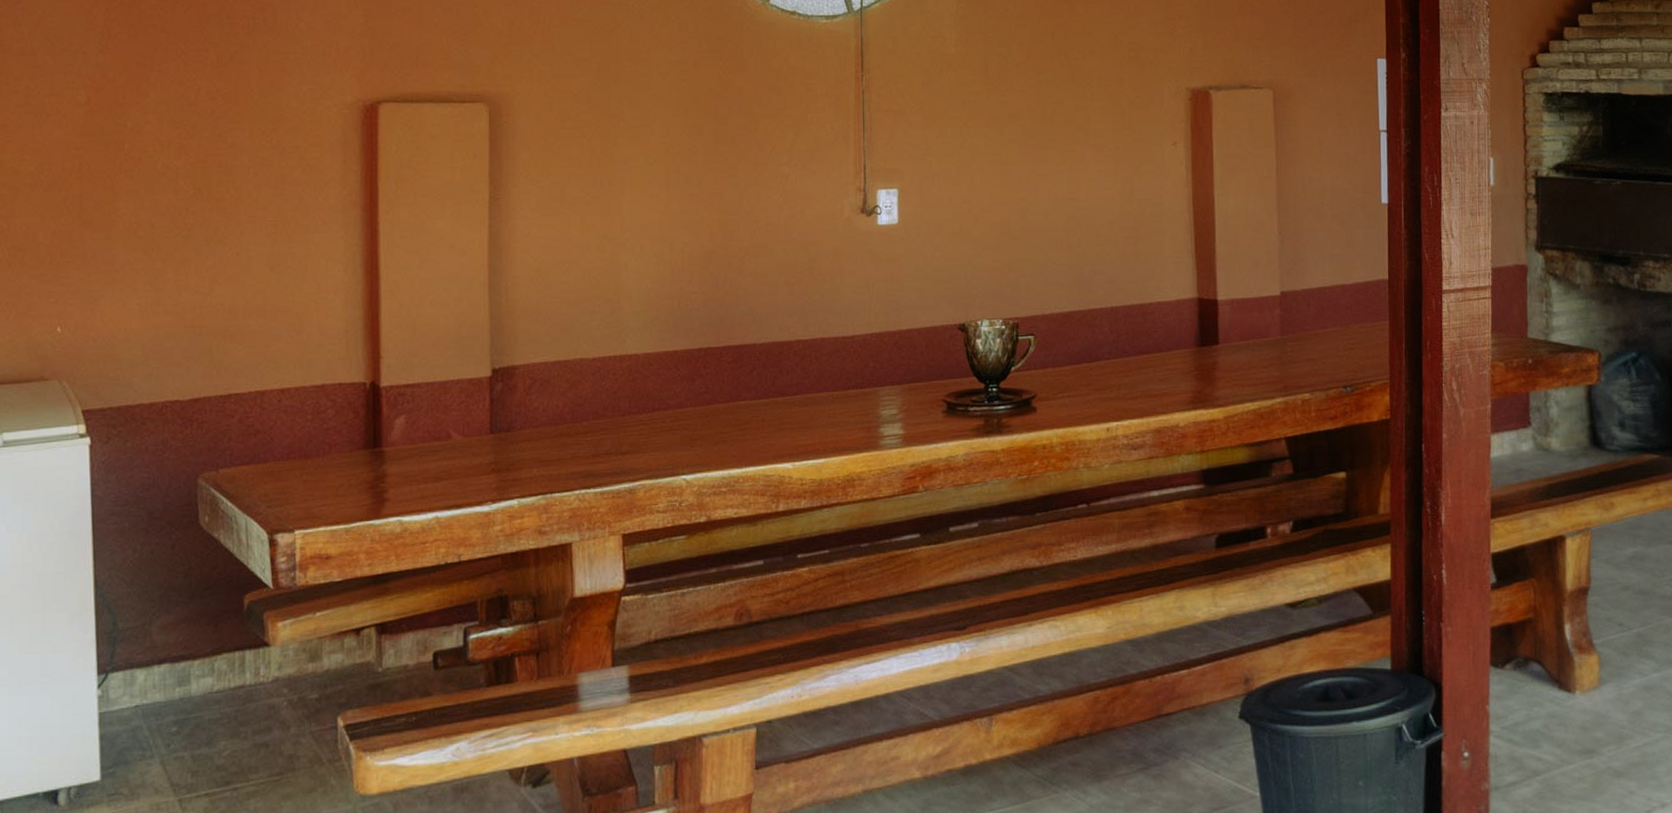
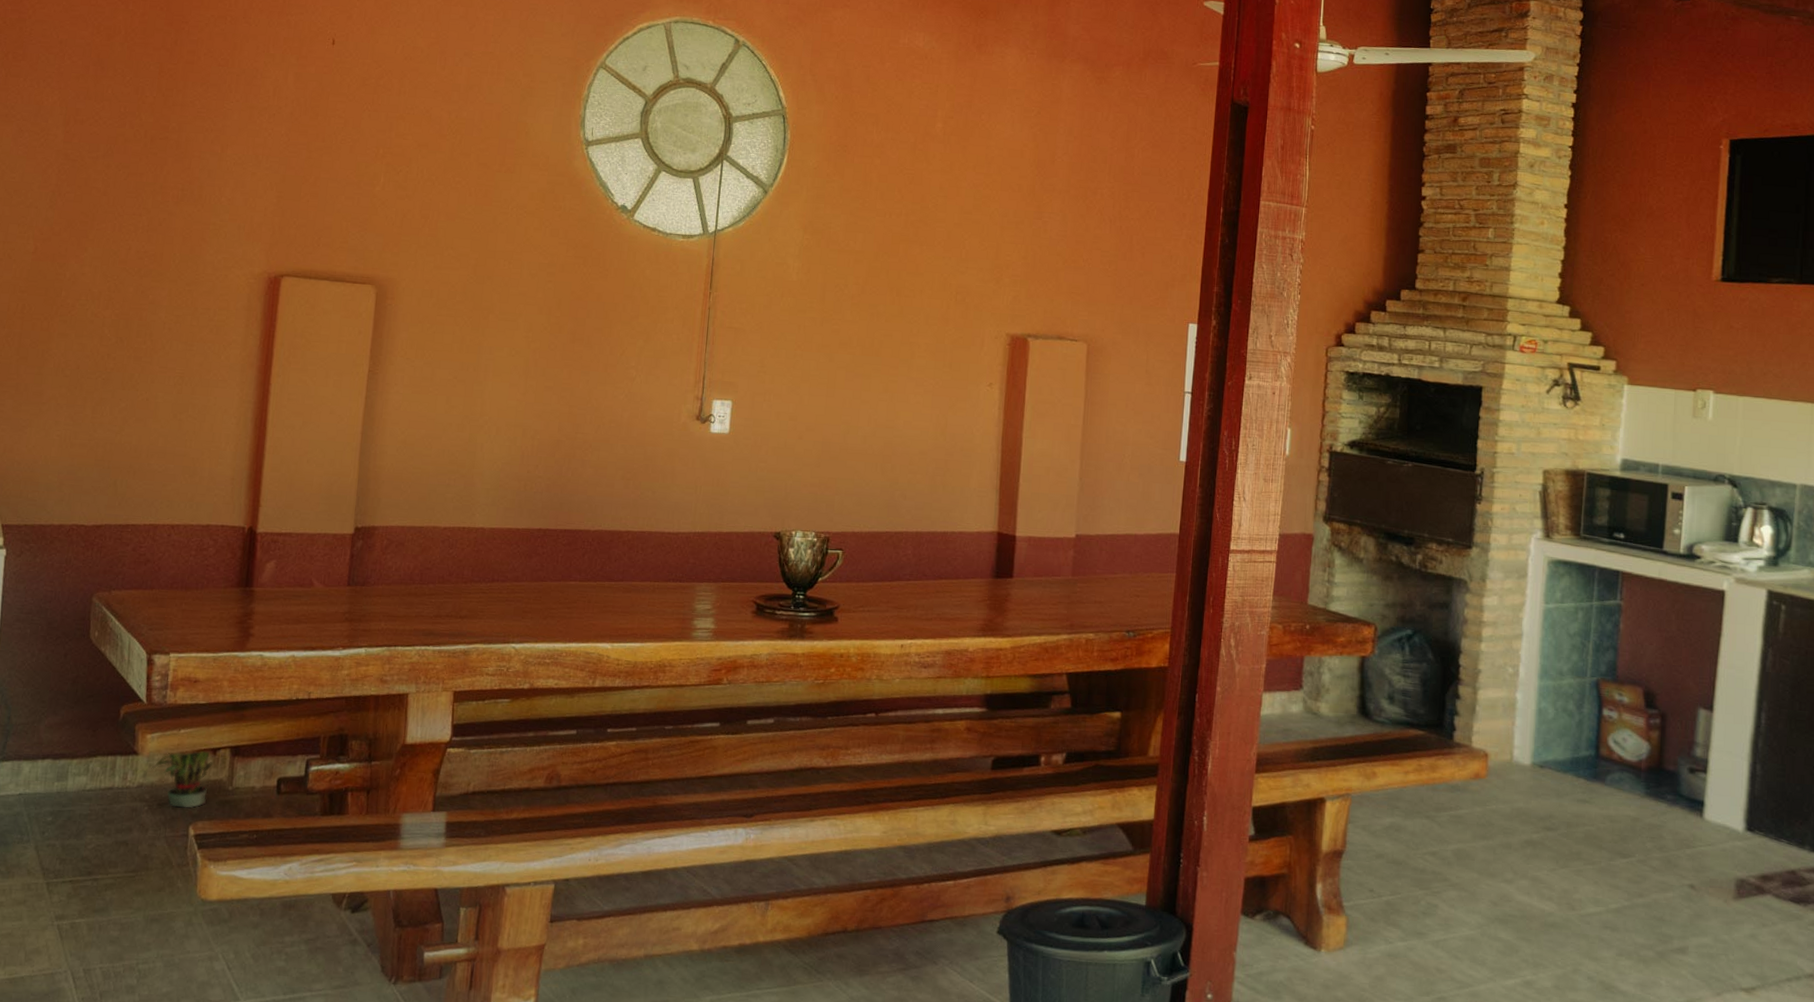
potted plant: none [286,632,358,698] -> present [151,751,213,808]

